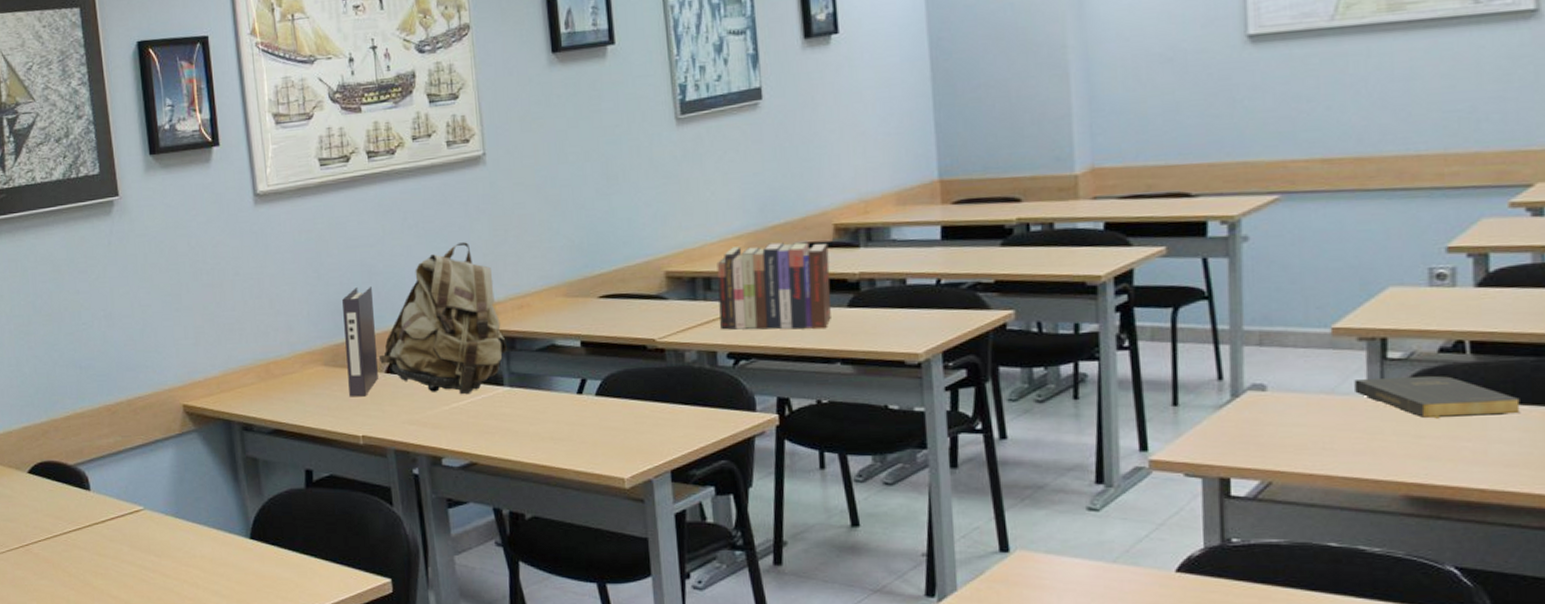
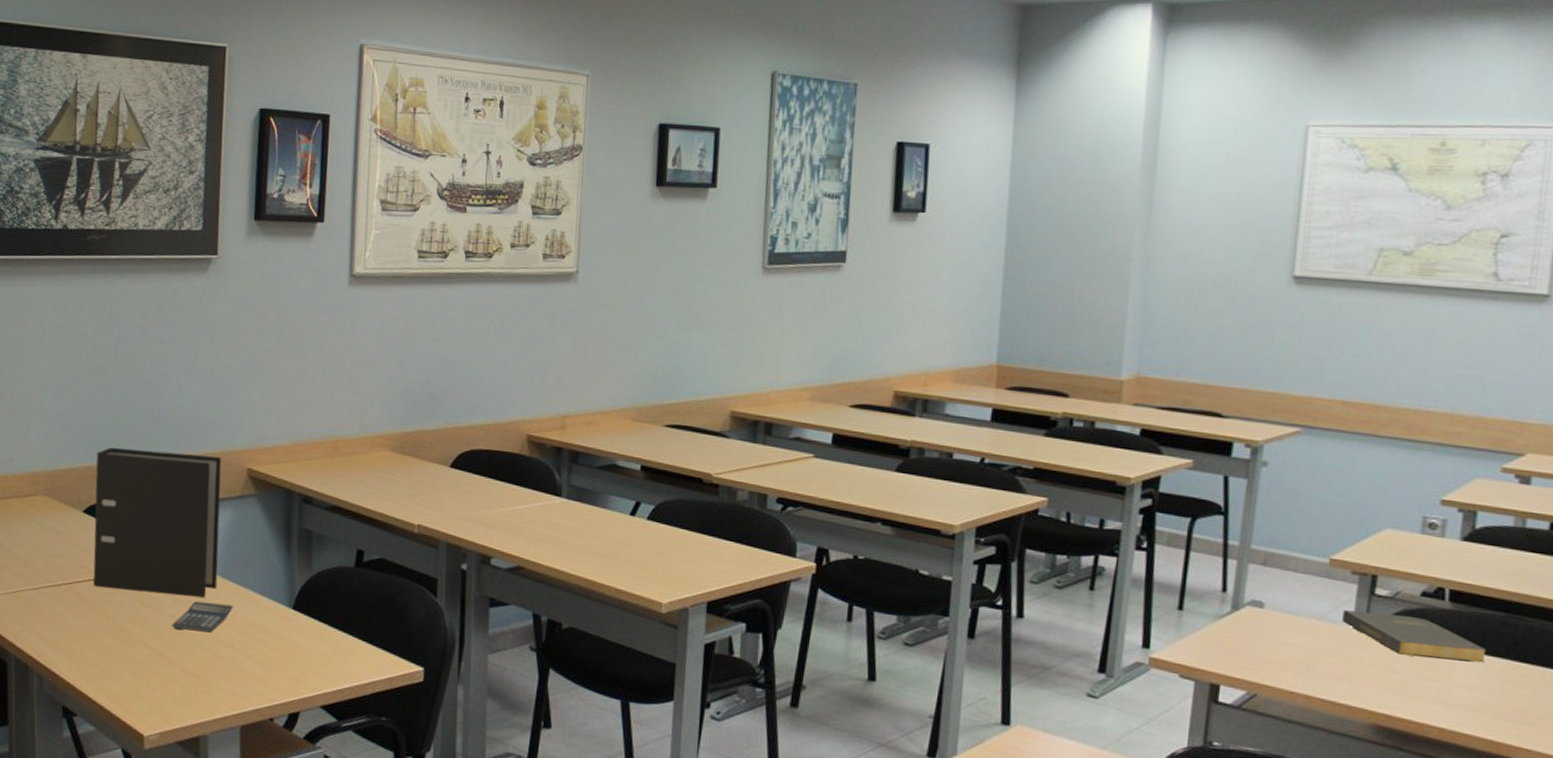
binder: none [31,397,172,544] -> present [93,447,222,598]
calculator: none [133,543,191,575] -> present [172,601,233,633]
binder: present [342,287,378,397] -> none [411,380,449,487]
backpack: present [379,242,508,395] -> none [446,353,571,500]
books: present [716,242,831,330] -> none [774,398,886,489]

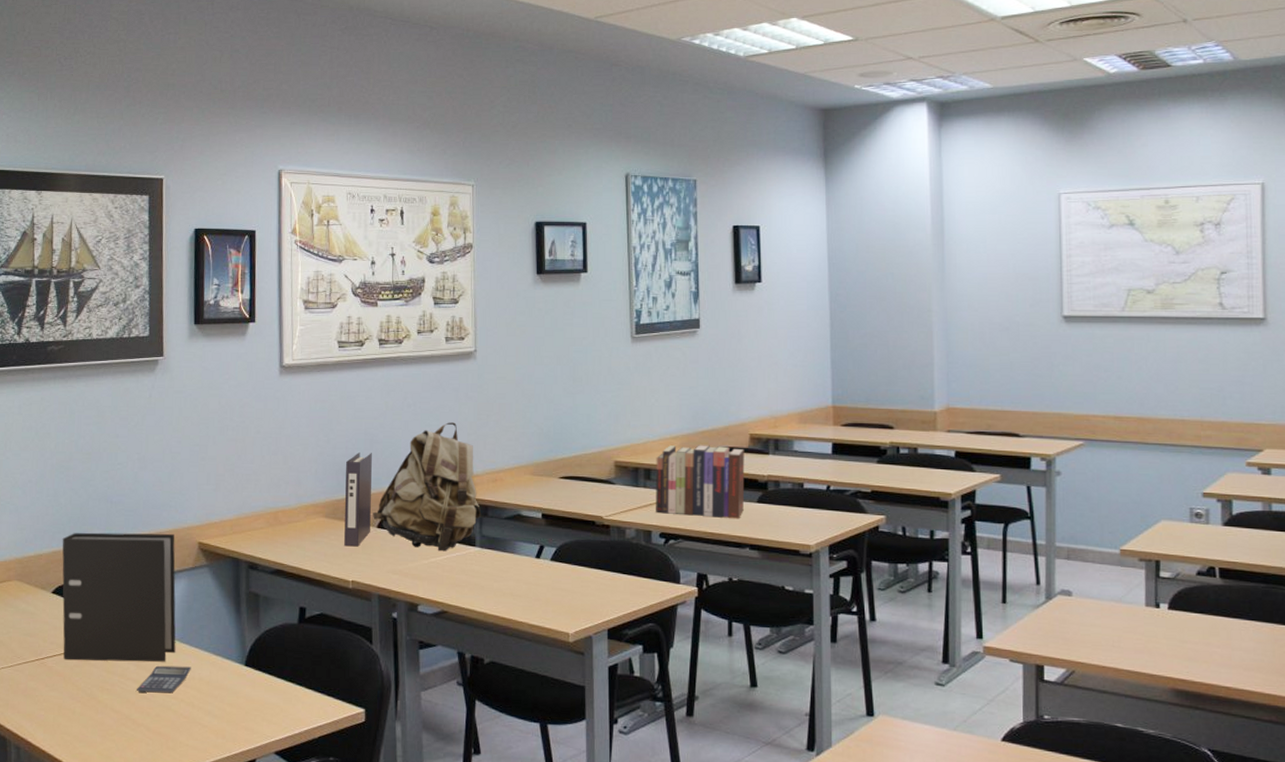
binder: none [411,380,449,487] -> present [344,453,372,547]
backpack: none [446,353,571,500] -> present [373,422,482,552]
books: none [774,398,886,489] -> present [656,445,745,519]
book: present [1342,610,1486,664] -> none [1136,592,1255,628]

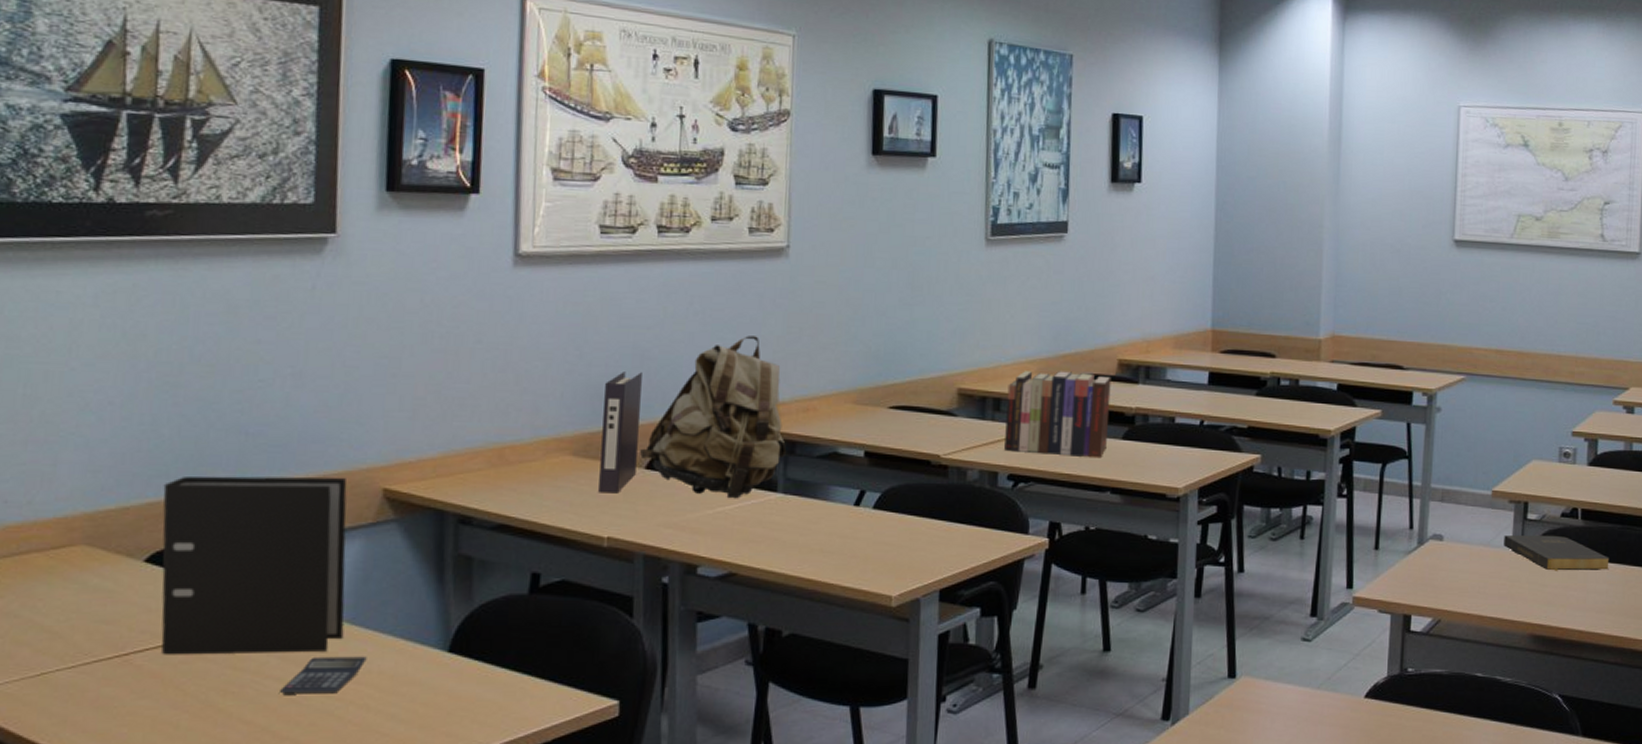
book: none [1136,592,1255,628] -> present [1504,535,1609,571]

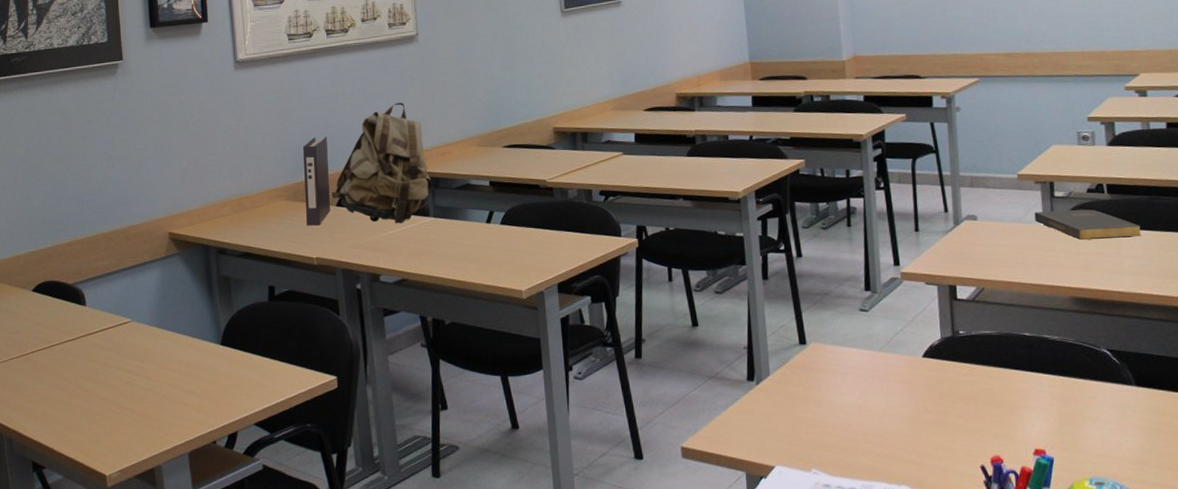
binder: present [161,475,347,654] -> none [38,226,154,353]
calculator: present [280,656,367,694] -> none [120,350,170,378]
books: present [1004,371,1111,459] -> none [591,106,675,173]

